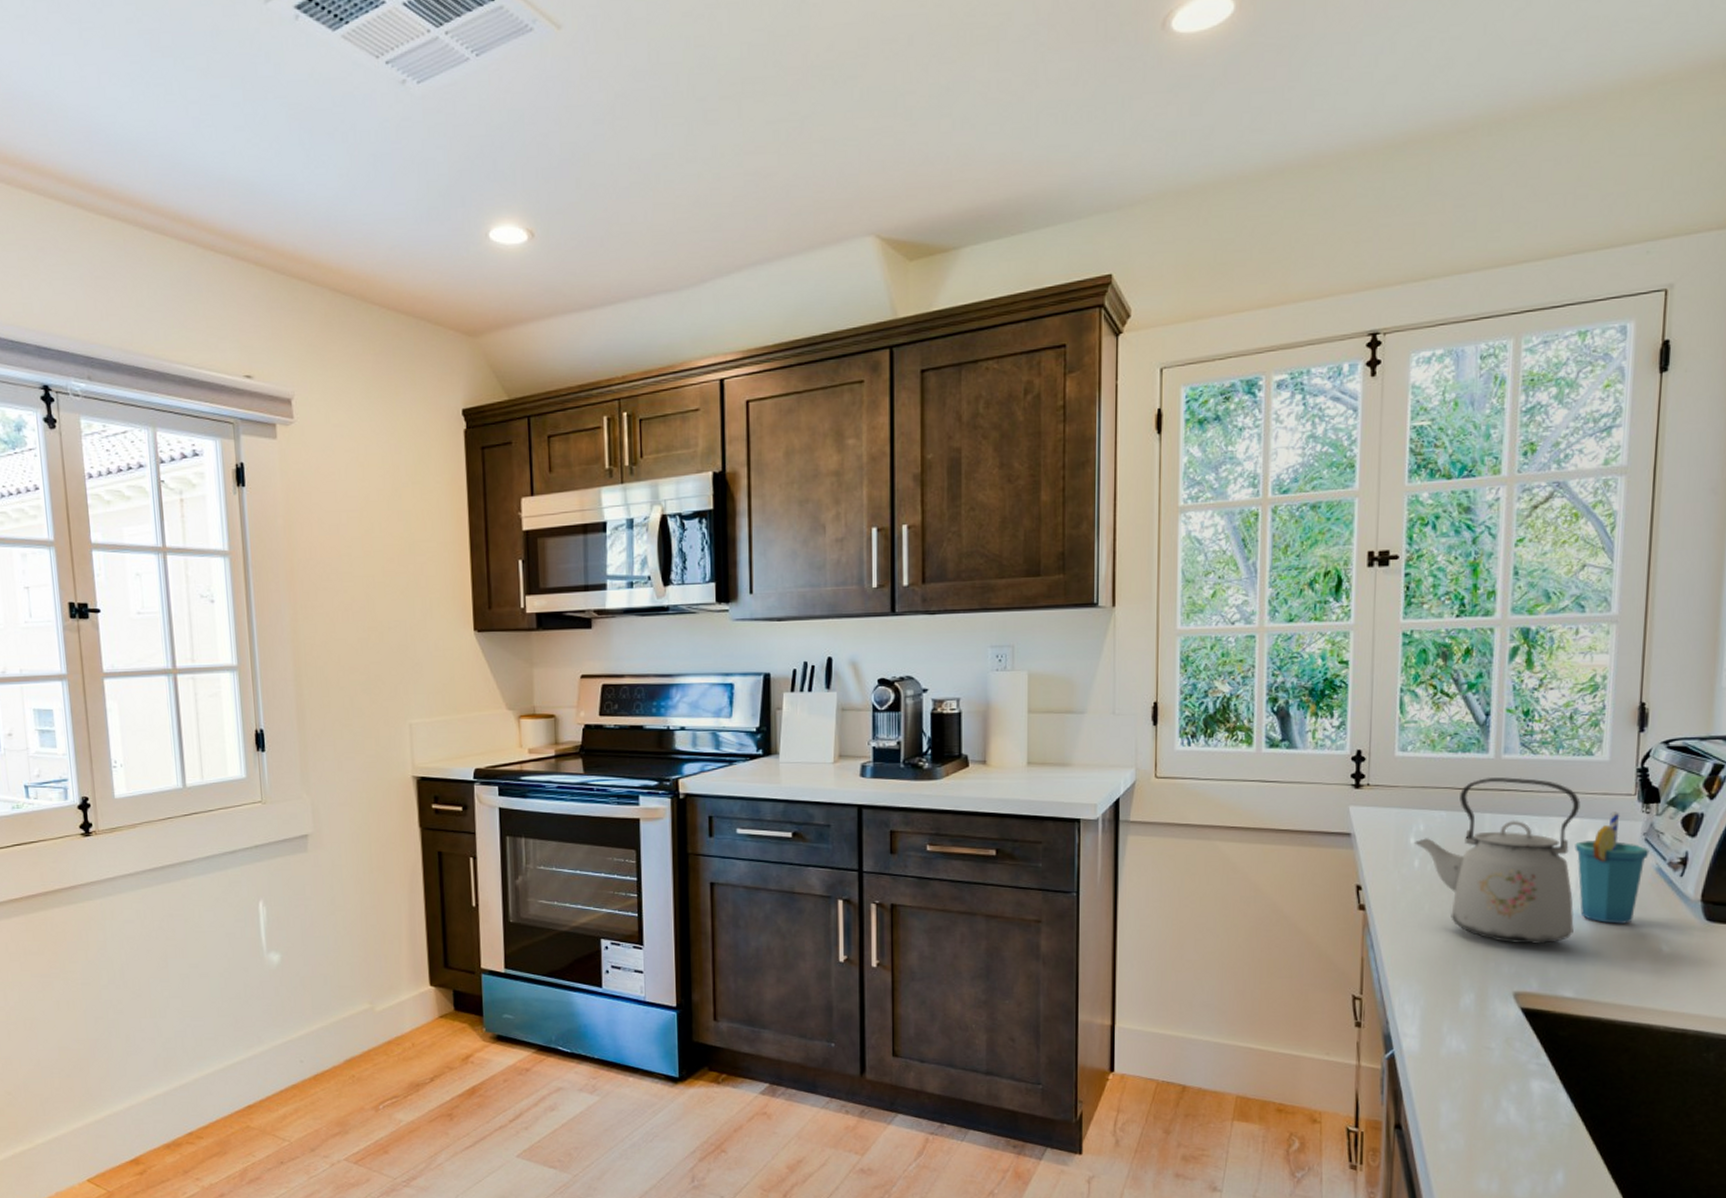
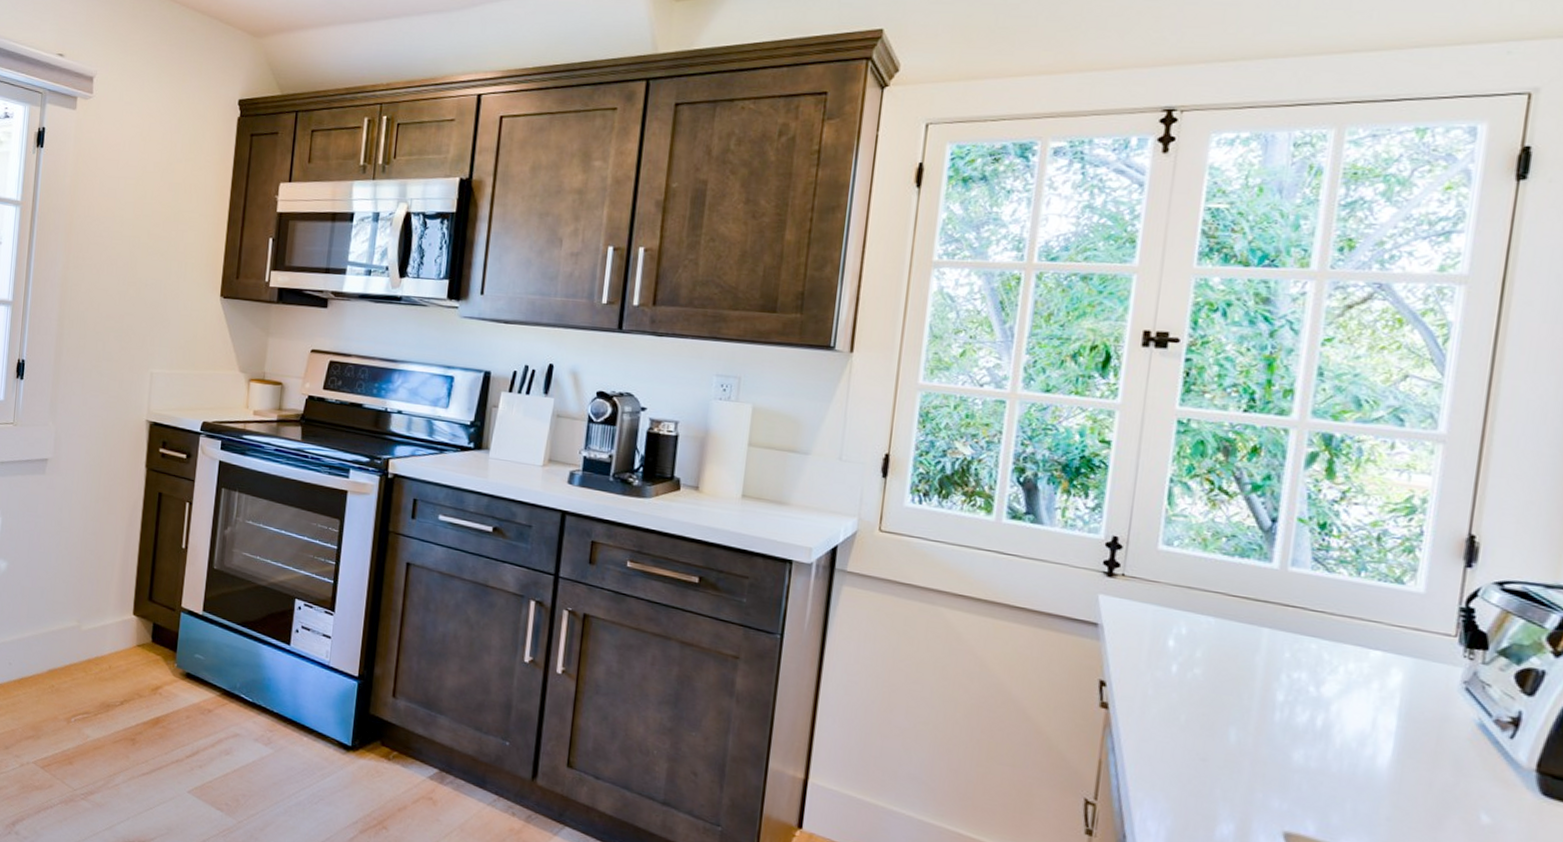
kettle: present [1413,776,1581,945] -> none [1172,588,1385,787]
cup: present [1574,811,1650,924] -> none [1373,650,1471,780]

